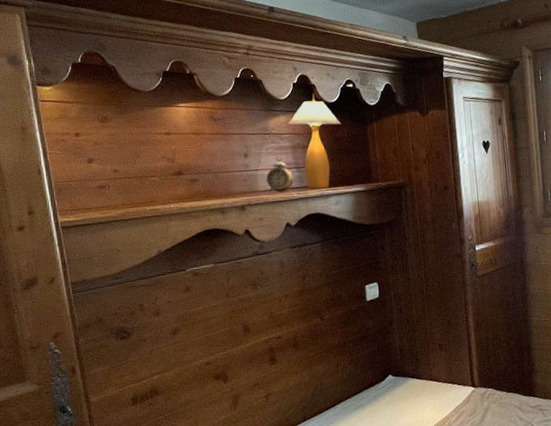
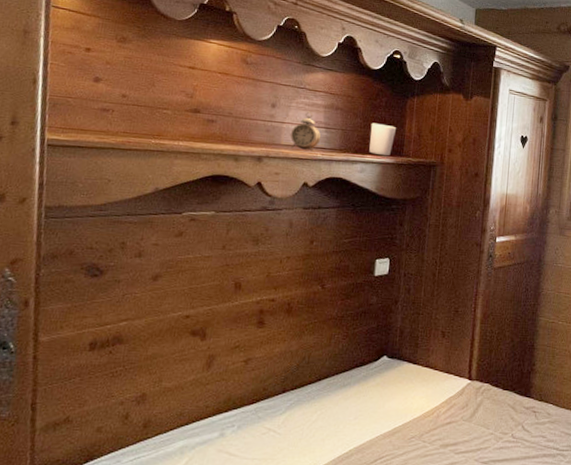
table lamp: present [288,94,342,189] -> none [325,57,382,154]
candle holder: none [337,154,362,185] -> present [369,122,397,156]

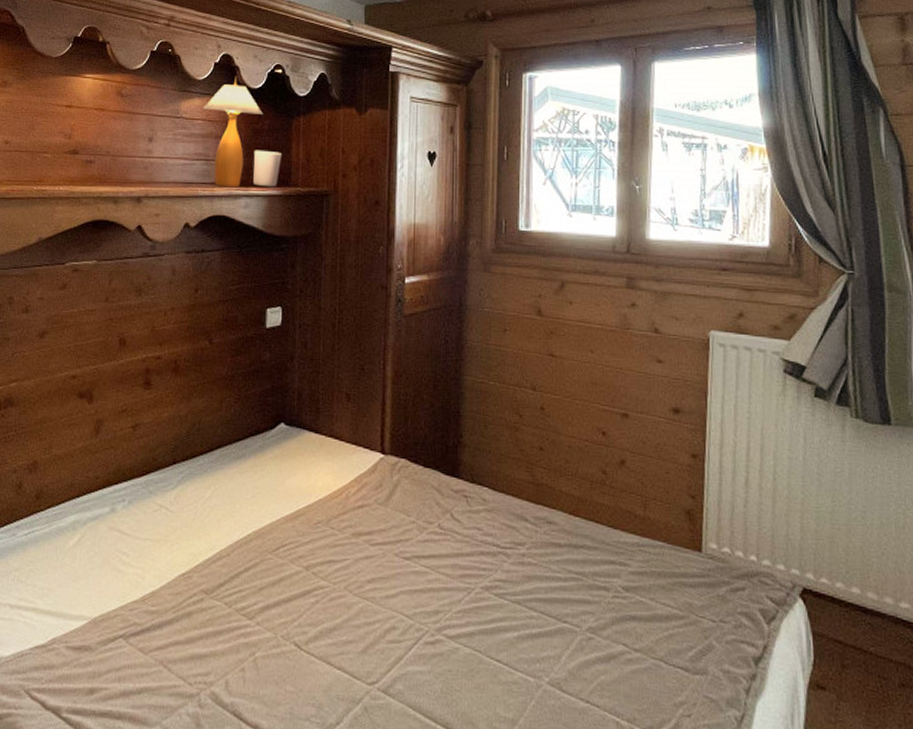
alarm clock: present [291,111,321,152] -> none [169,143,201,188]
table lamp: none [325,57,382,154] -> present [203,77,264,188]

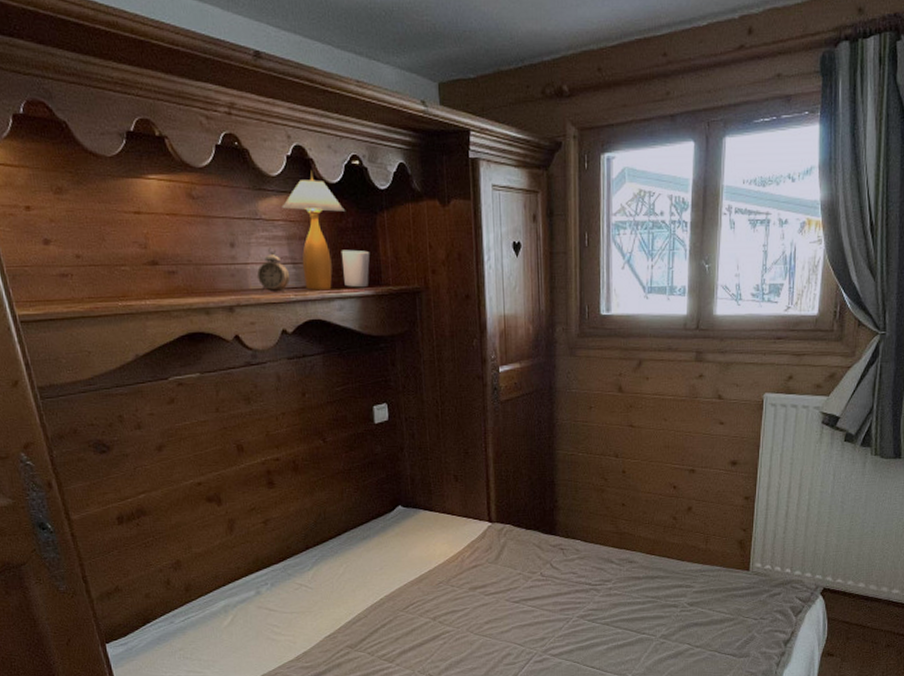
alarm clock: none [169,143,201,188] -> present [257,246,291,294]

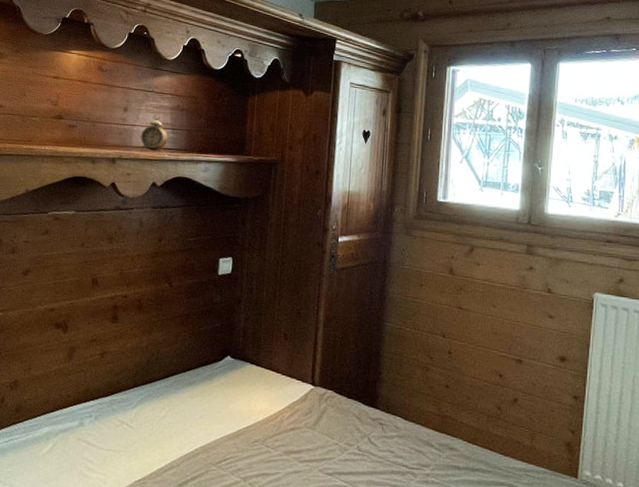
table lamp: present [282,171,346,291] -> none [172,58,224,154]
candle holder: present [341,249,370,288] -> none [212,122,239,155]

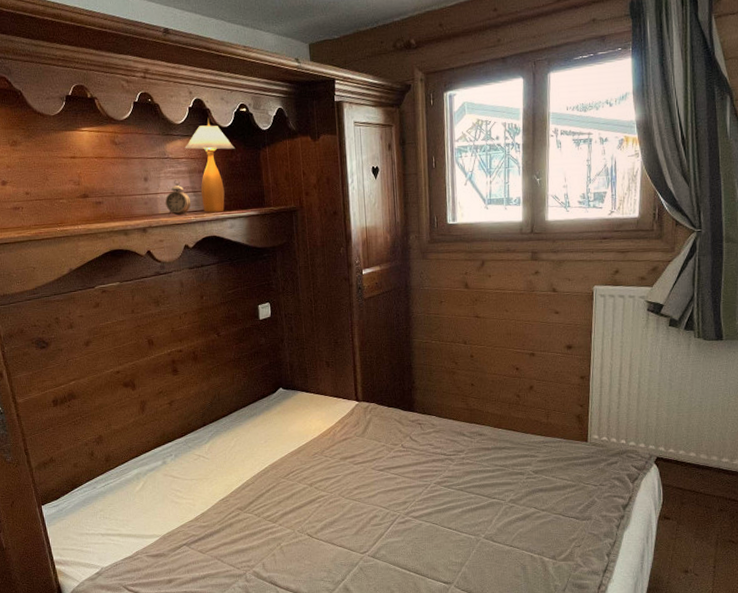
table lamp: none [172,58,224,154] -> present [185,118,236,213]

